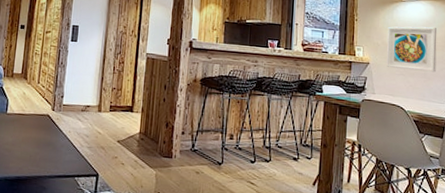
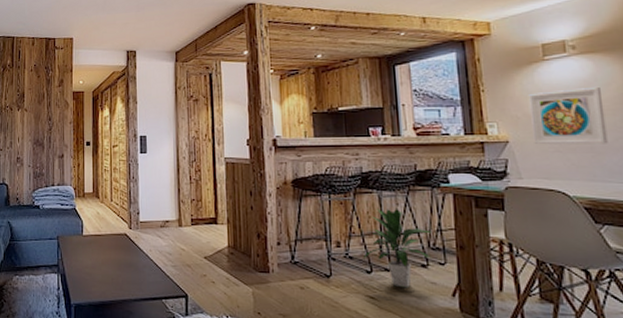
indoor plant: none [249,109,304,177] -> present [362,208,431,288]

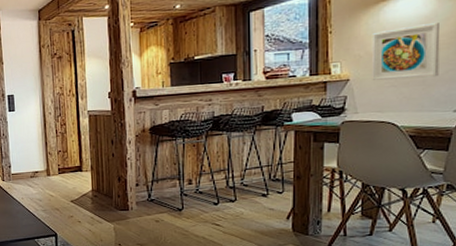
indoor plant: present [362,208,431,288] -> none [211,146,272,215]

